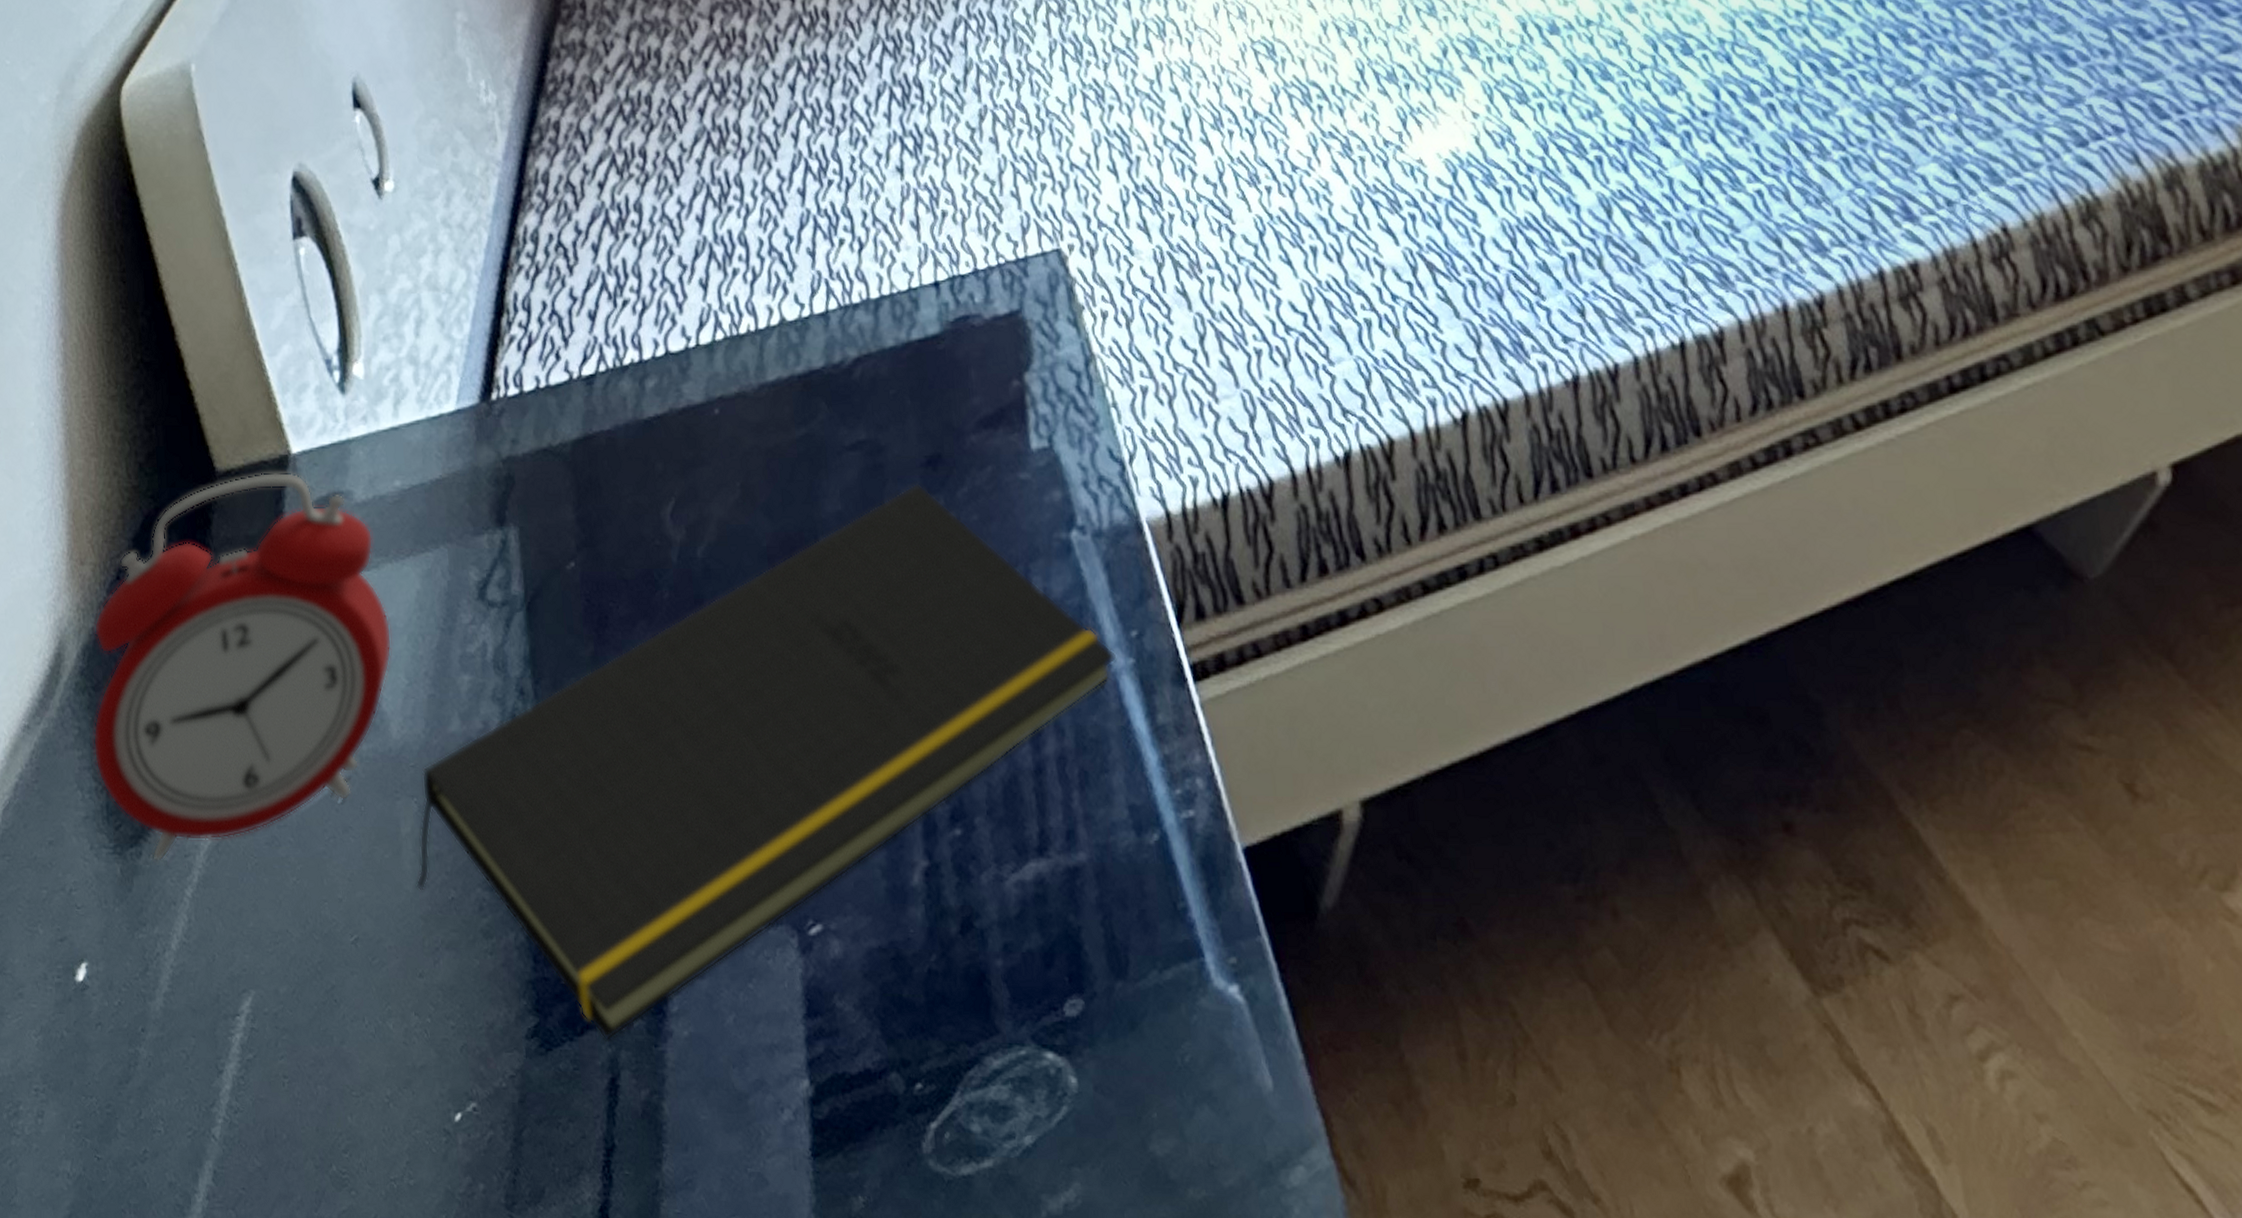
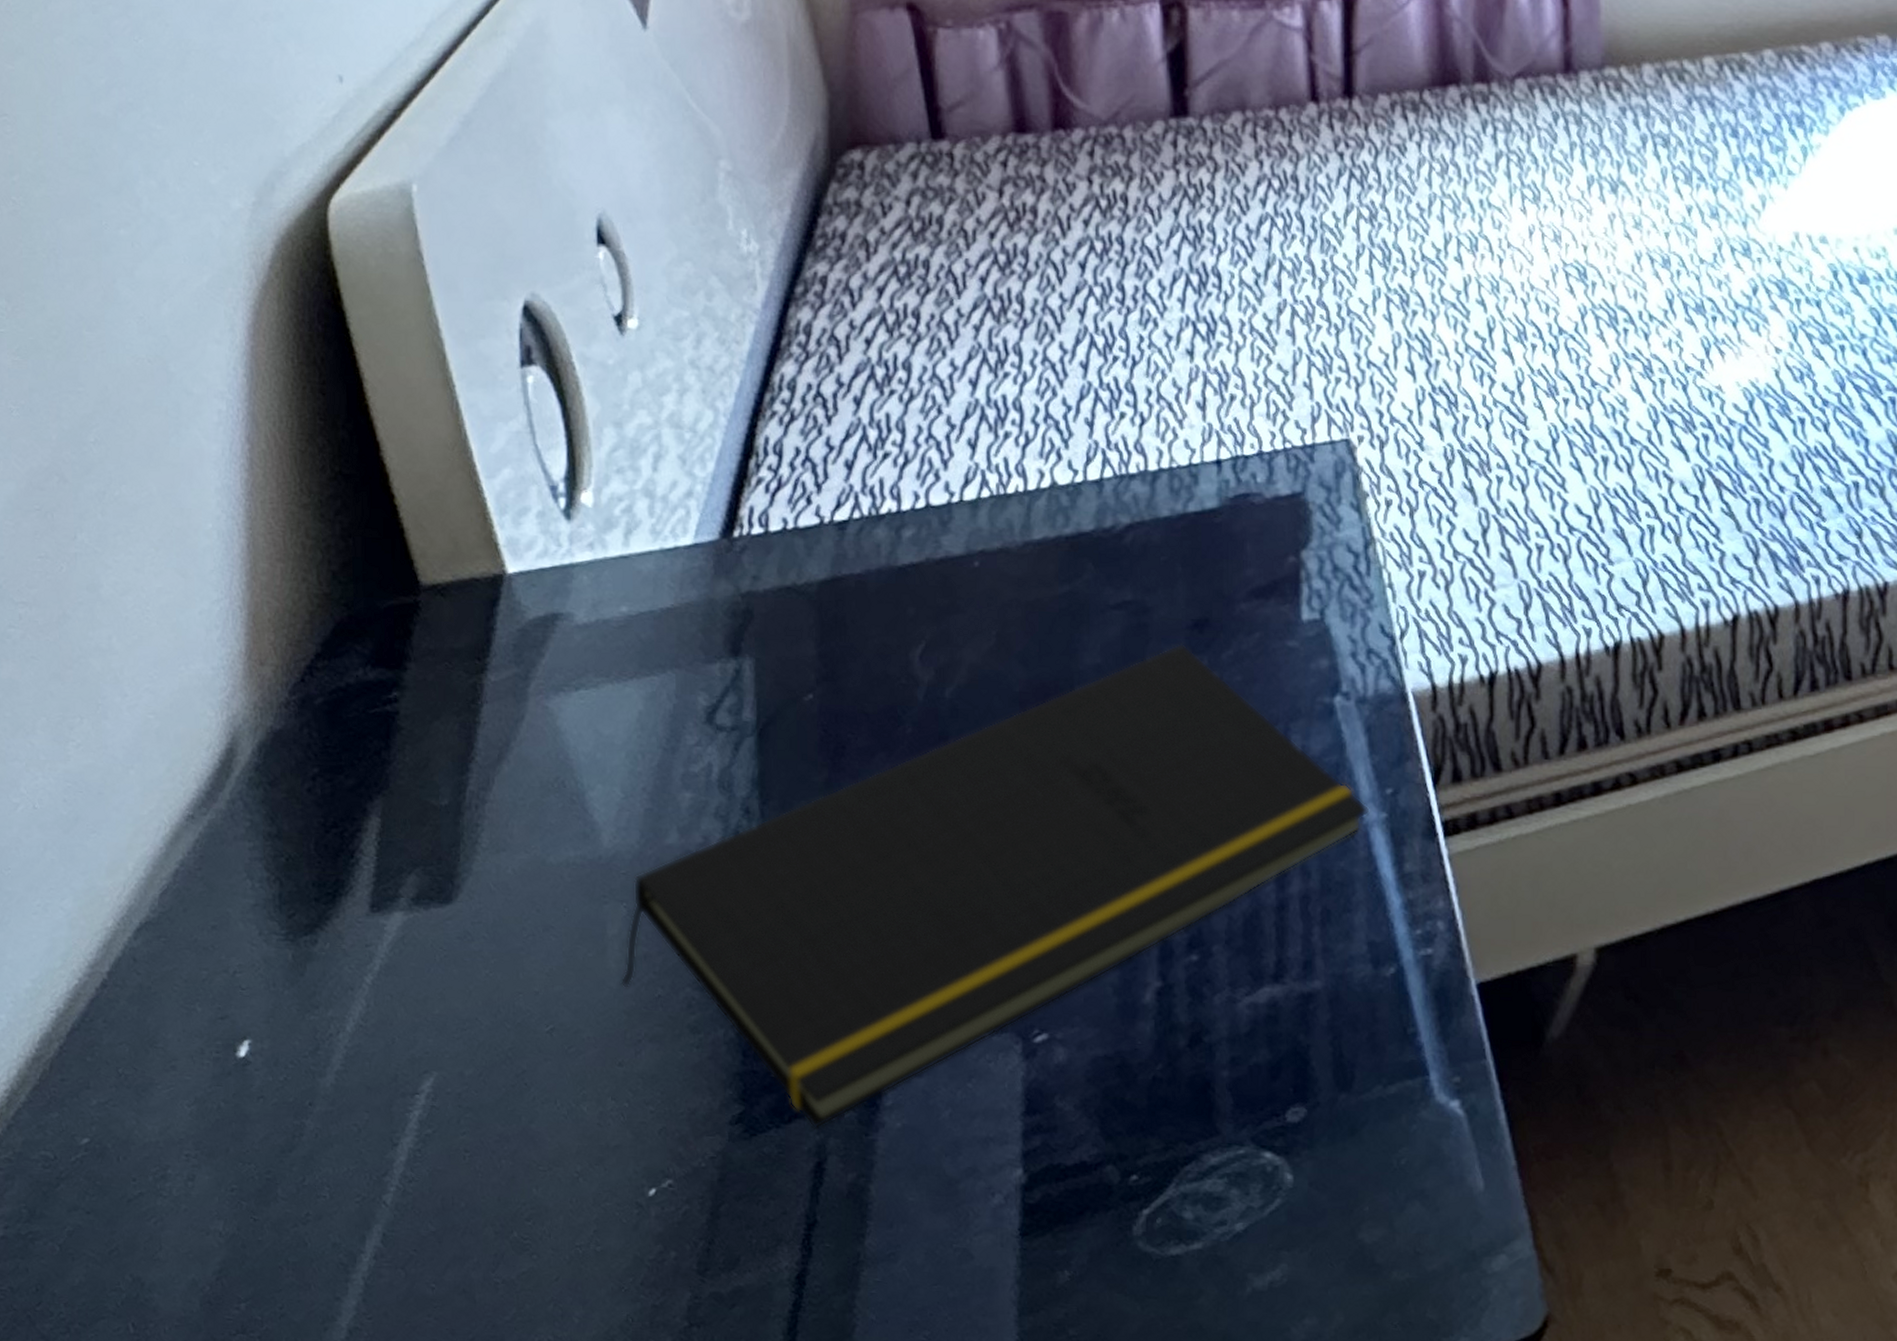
alarm clock: present [93,472,392,863] -> none [266,589,609,951]

